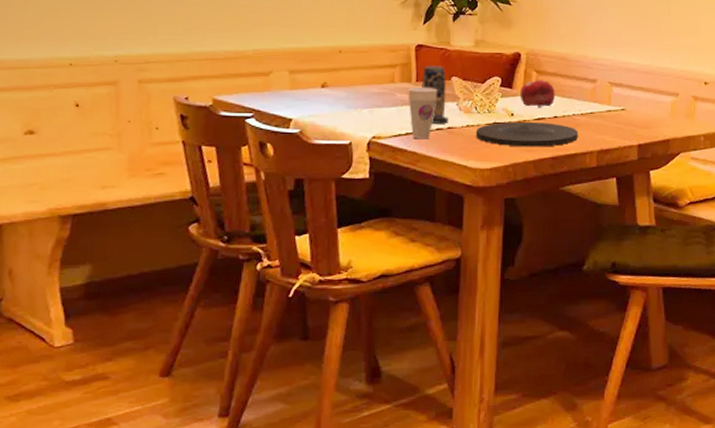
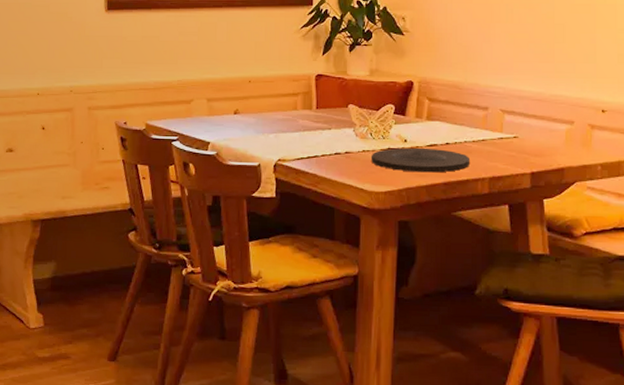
cup: present [408,87,437,139] -> none [309,113,335,163]
candle: present [422,66,448,124] -> none [321,94,346,148]
fruit: present [520,80,555,107] -> none [412,108,447,134]

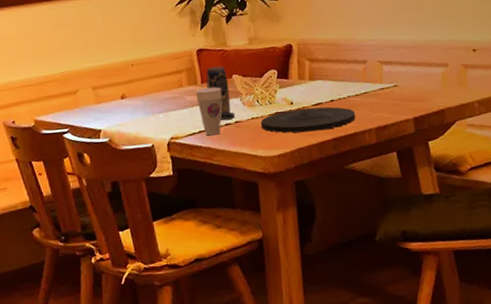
cup: none [309,113,335,163] -> present [195,87,222,136]
candle: none [321,94,346,148] -> present [206,66,235,120]

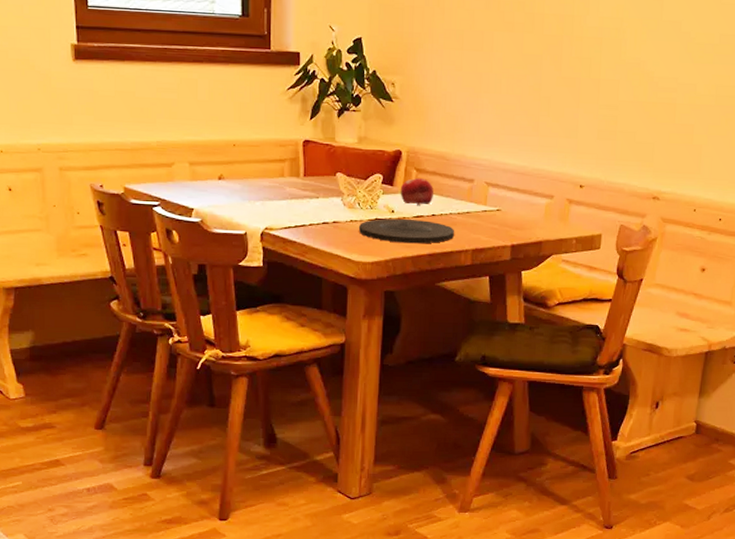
cup: present [195,87,222,136] -> none [296,181,323,232]
candle: present [206,66,235,120] -> none [309,161,334,218]
fruit: none [295,67,329,95] -> present [400,178,433,205]

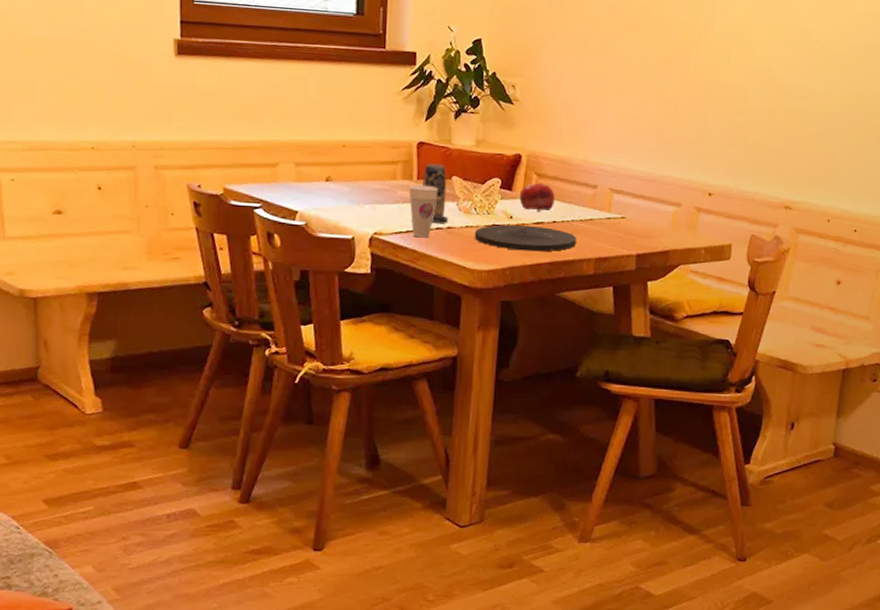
cup: none [296,181,323,232] -> present [409,185,437,238]
candle: none [309,161,334,218] -> present [423,164,448,223]

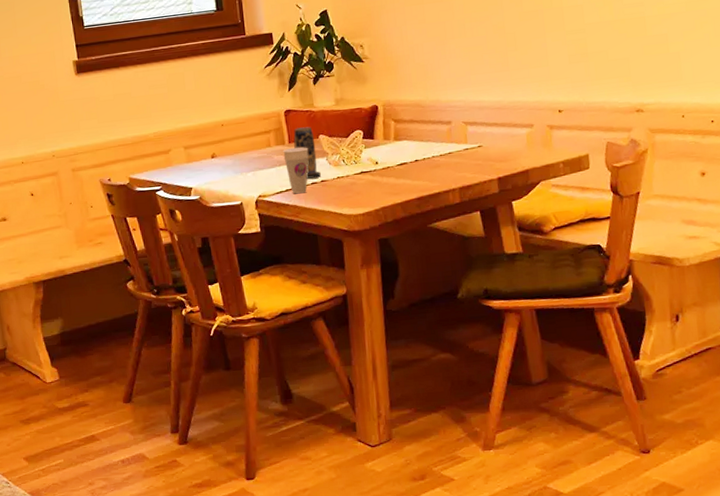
plate: present [475,224,576,252] -> none [346,166,439,192]
fruit: present [519,183,555,211] -> none [381,128,414,155]

